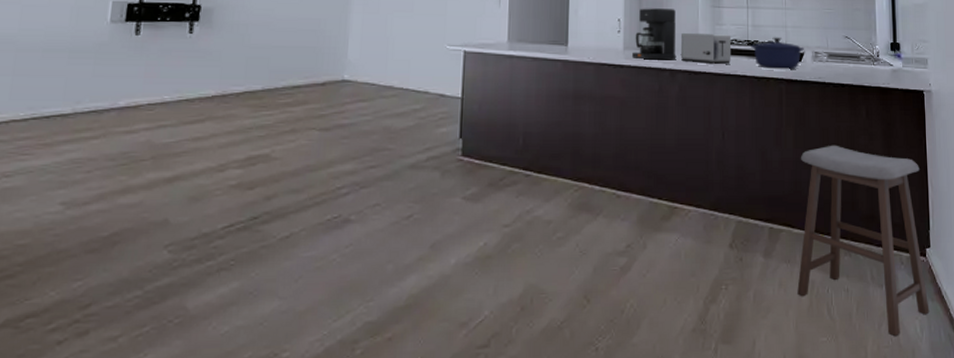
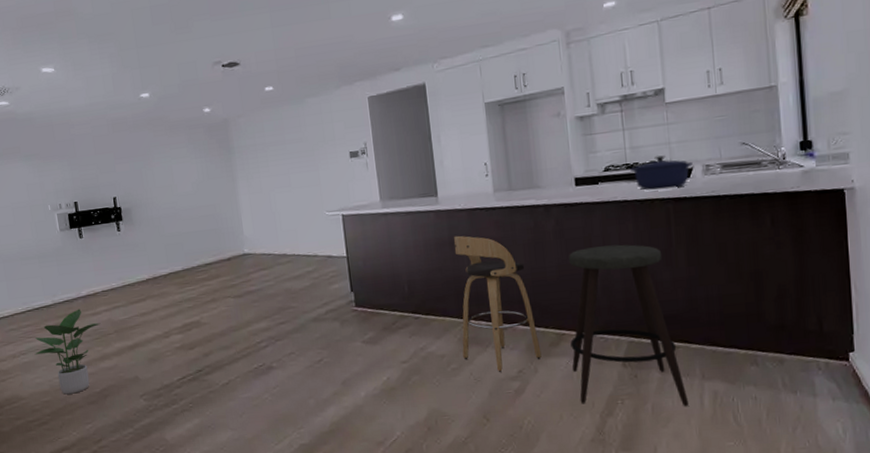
potted plant: none [24,123,135,237] -> present [34,309,101,395]
bar stool: none [571,89,652,245] -> present [453,235,542,372]
coffee maker: present [631,8,676,61] -> none [502,144,550,200]
toaster: present [680,32,732,65] -> none [552,161,610,197]
bar stool: none [682,118,787,295] -> present [569,244,688,406]
bar stool: present [797,145,930,337] -> none [694,258,854,439]

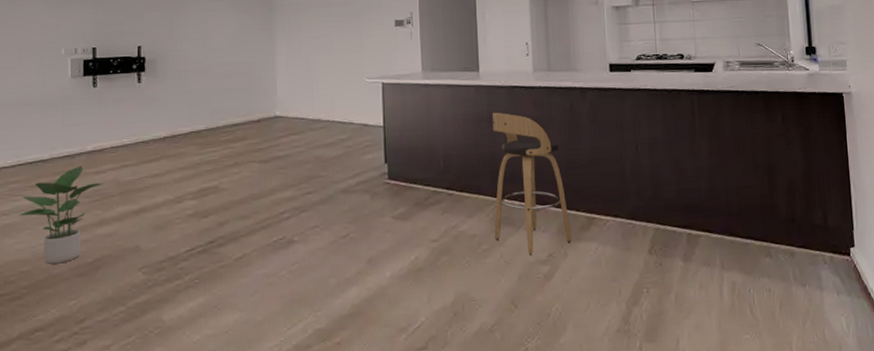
bar stool: present [569,244,688,406] -> none [600,131,709,296]
cooking pot: present [630,155,693,190] -> none [660,49,715,82]

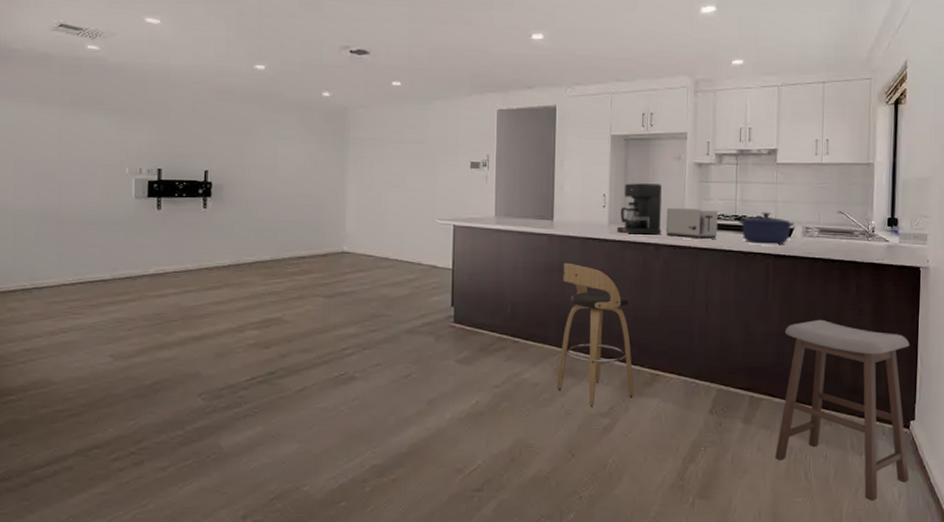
potted plant: present [18,165,104,264] -> none [78,288,166,384]
coffee maker: none [541,29,586,81] -> present [616,183,662,236]
toaster: none [589,50,641,81] -> present [665,207,719,240]
cooking pot: none [660,49,715,82] -> present [738,212,794,245]
bar stool: none [715,151,856,333] -> present [775,319,910,501]

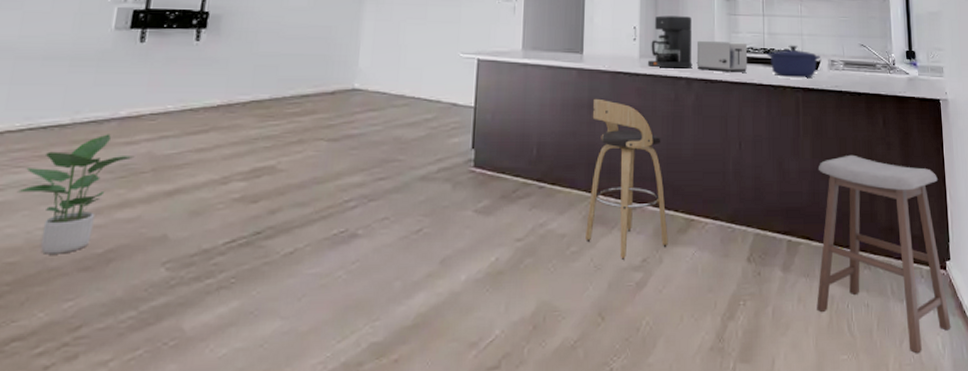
potted plant: none [78,288,166,384] -> present [16,134,135,254]

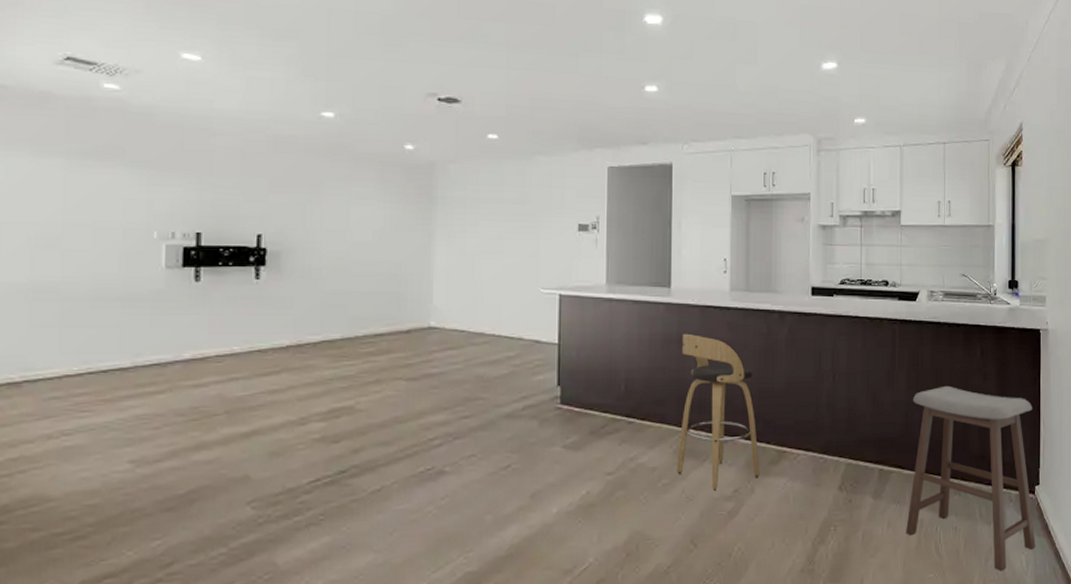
potted plant: present [16,134,135,254] -> none [85,376,205,496]
coffee maker: present [647,15,693,70] -> none [738,246,786,303]
toaster: present [696,40,748,73] -> none [790,272,844,306]
cooking pot: present [767,45,820,79] -> none [864,276,919,310]

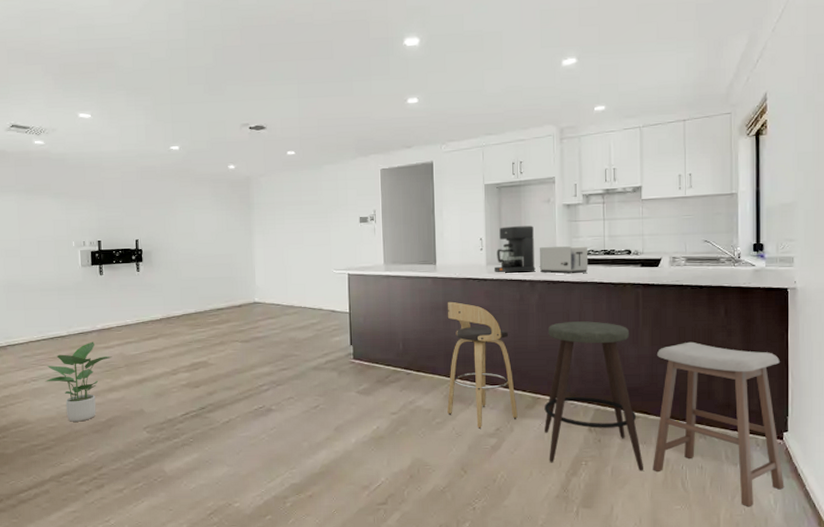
potted plant: none [85,376,205,496] -> present [45,341,112,422]
coffee maker: none [738,246,786,303] -> present [493,226,536,274]
toaster: none [790,272,844,306] -> present [539,245,589,275]
bar stool: none [790,361,896,535] -> present [544,321,643,471]

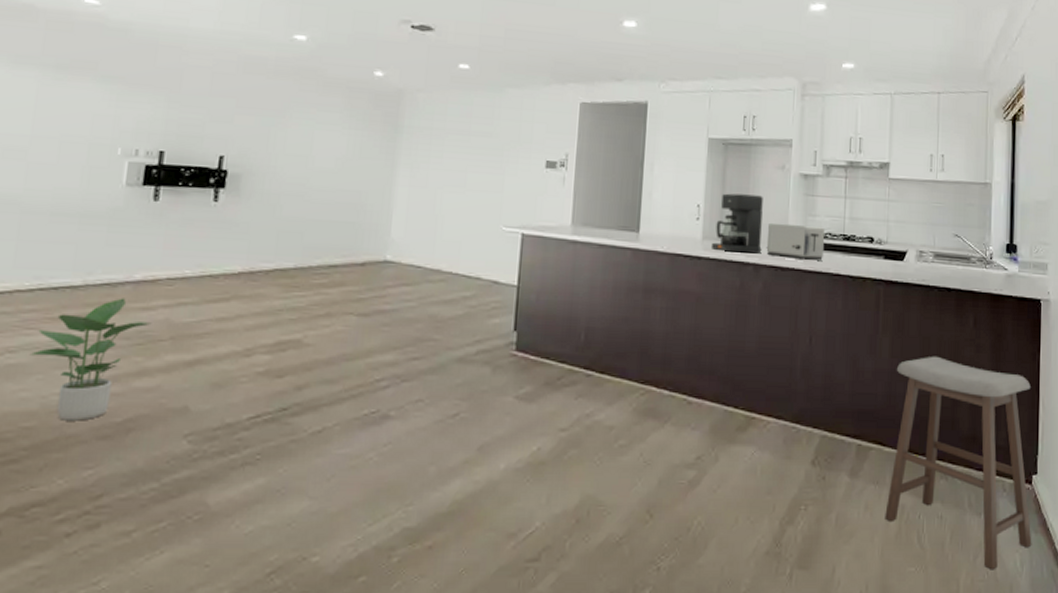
bar stool: present [447,301,518,429] -> none [635,282,726,456]
bar stool: present [544,321,643,471] -> none [758,320,874,519]

